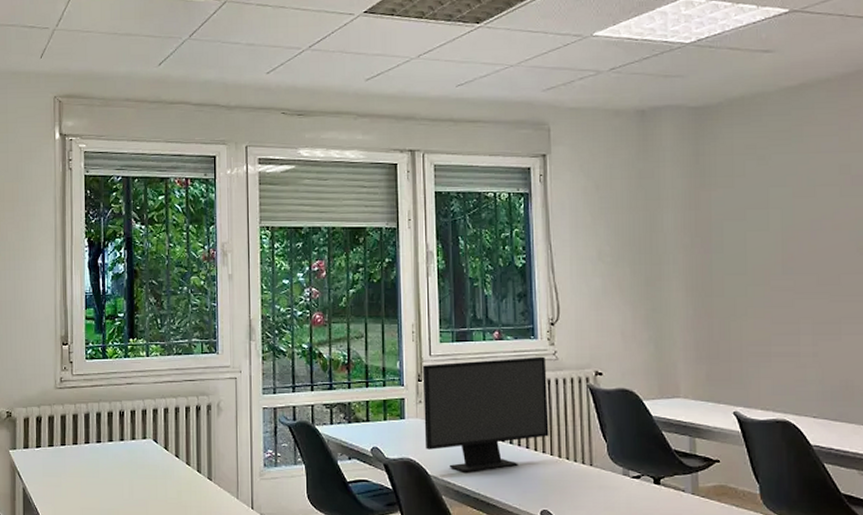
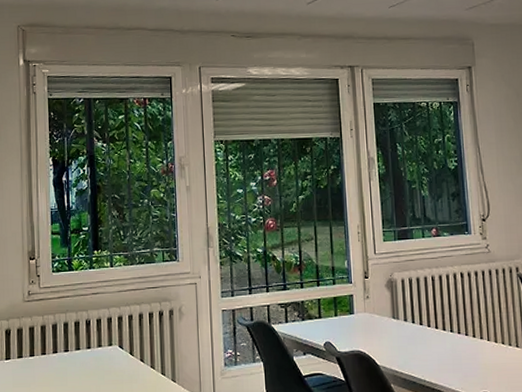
computer monitor: present [422,356,549,473] -> none [368,250,485,361]

